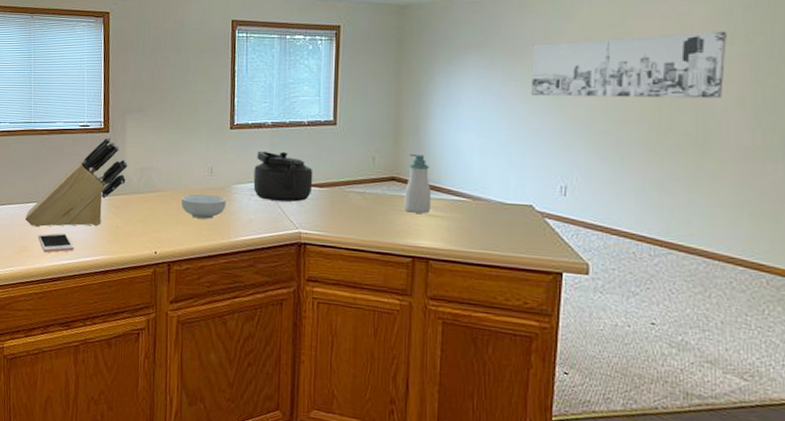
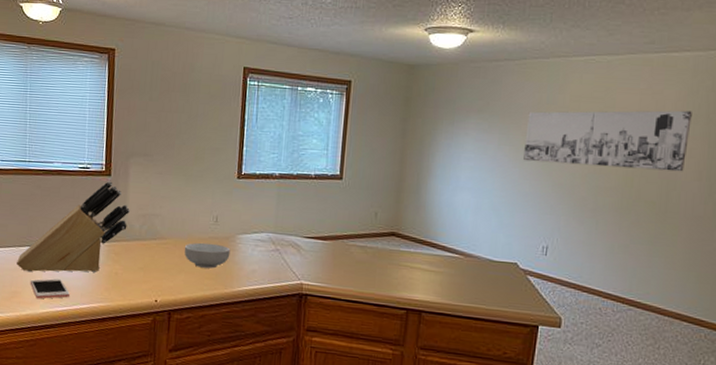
kettle: present [253,150,313,202] -> none [258,201,318,254]
soap bottle: present [404,153,432,214] -> none [402,210,428,268]

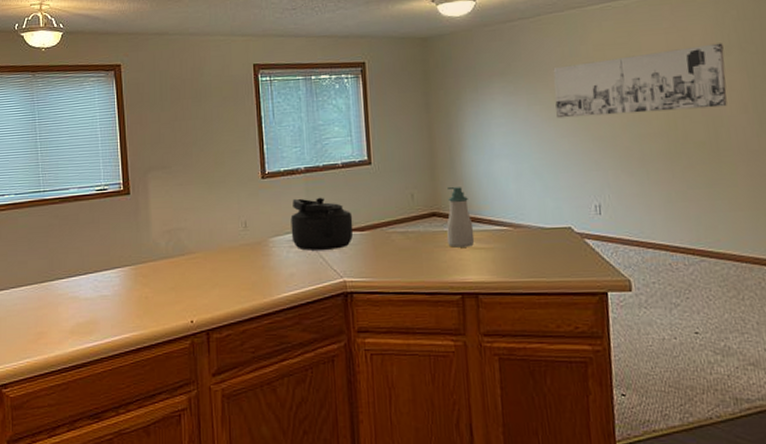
knife block: present [17,181,130,273] -> none [40,200,153,309]
cell phone: present [30,278,70,299] -> none [56,312,99,337]
cereal bowl: present [184,242,231,269] -> none [215,250,265,279]
kettle: none [258,201,318,254] -> present [290,197,354,251]
soap bottle: none [402,210,428,268] -> present [446,186,475,248]

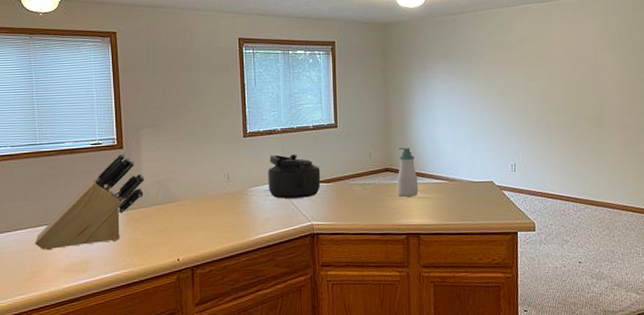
knife block: none [40,200,153,309] -> present [35,153,145,251]
wall art: present [553,43,727,119] -> none [484,41,610,95]

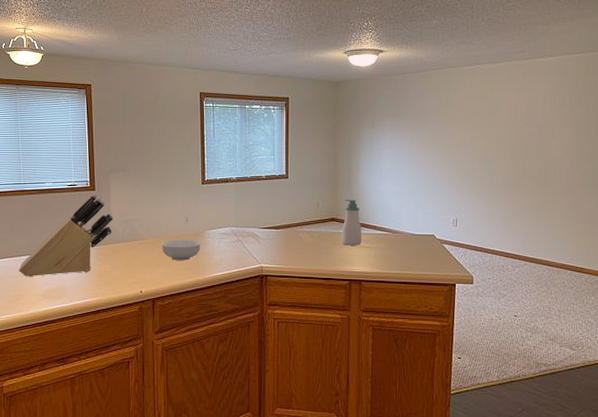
cereal bowl: none [200,199,244,223] -> present [161,239,201,260]
kettle: present [268,154,321,199] -> none [223,201,271,242]

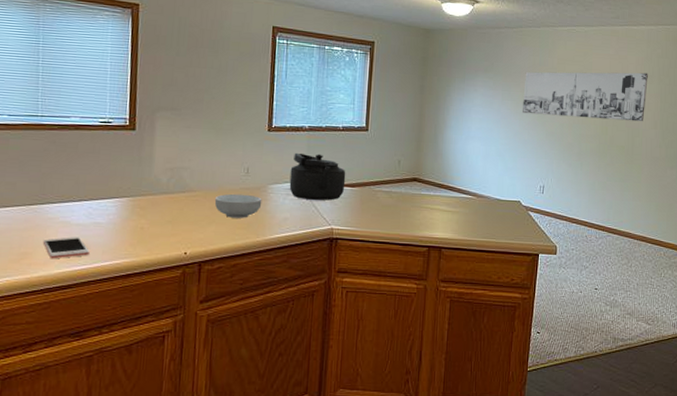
knife block: present [19,195,113,277] -> none [27,135,157,232]
cell phone: none [31,281,67,299] -> present [42,237,89,259]
kettle: none [223,201,271,242] -> present [289,152,346,201]
soap bottle: present [342,199,362,245] -> none [423,157,446,209]
wall art: none [431,103,559,152] -> present [523,72,648,122]

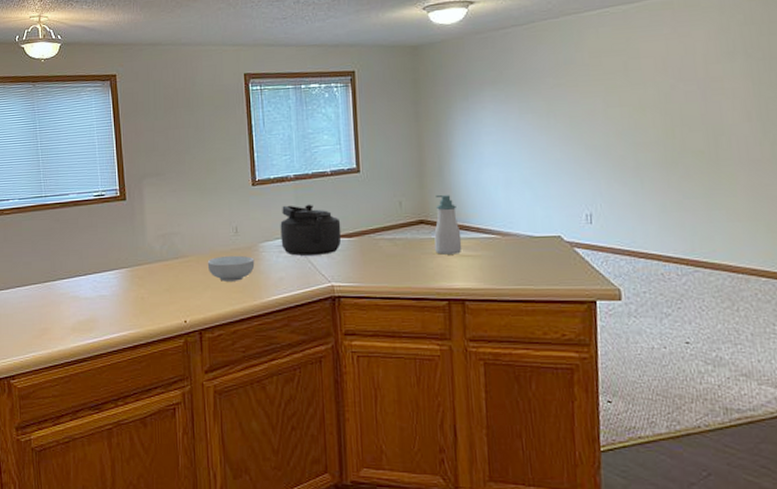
cell phone: present [42,237,89,259] -> none [58,311,98,334]
soap bottle: none [423,157,446,209] -> present [434,194,462,255]
wall art: present [523,72,648,122] -> none [546,49,730,127]

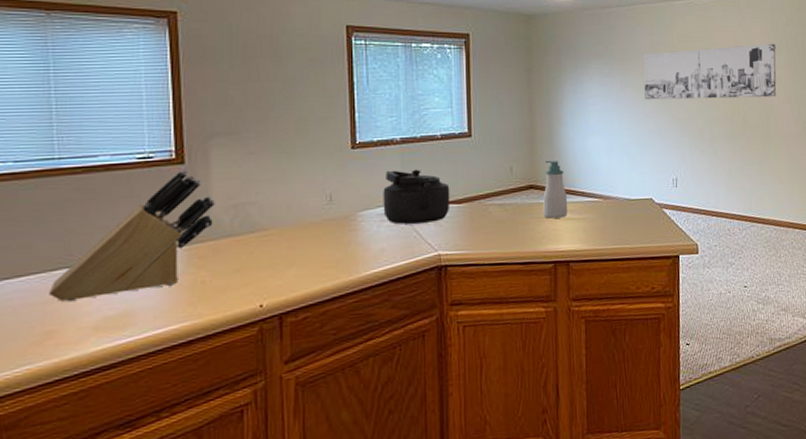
knife block: none [44,205,149,307] -> present [49,170,215,302]
cereal bowl: present [207,255,255,282] -> none [292,226,352,257]
wall art: none [546,49,730,127] -> present [643,43,777,100]

